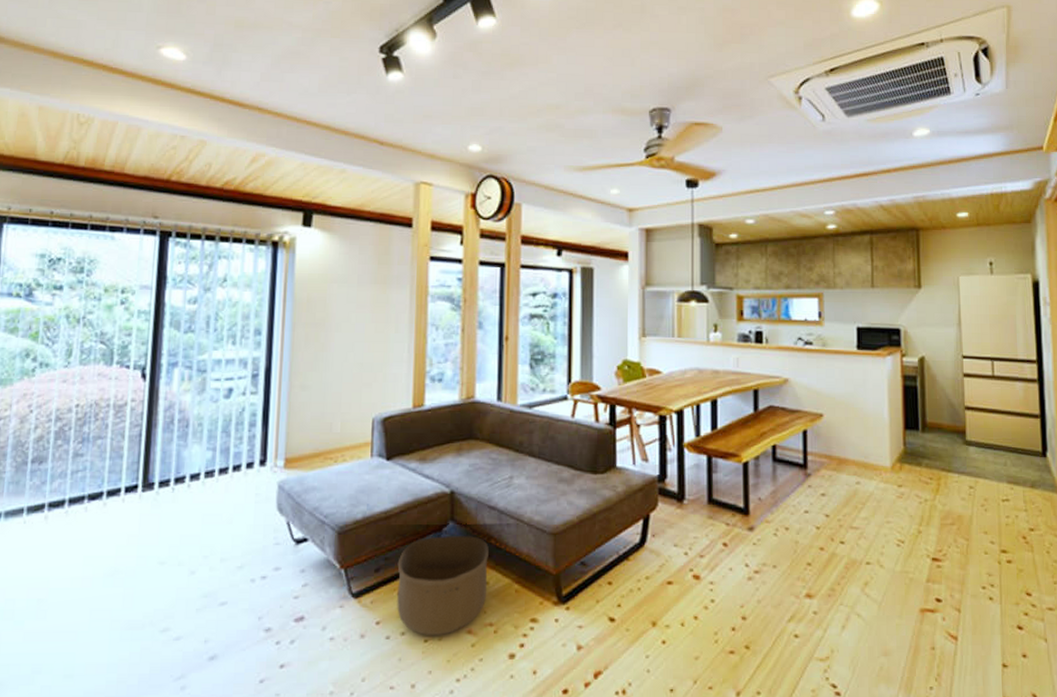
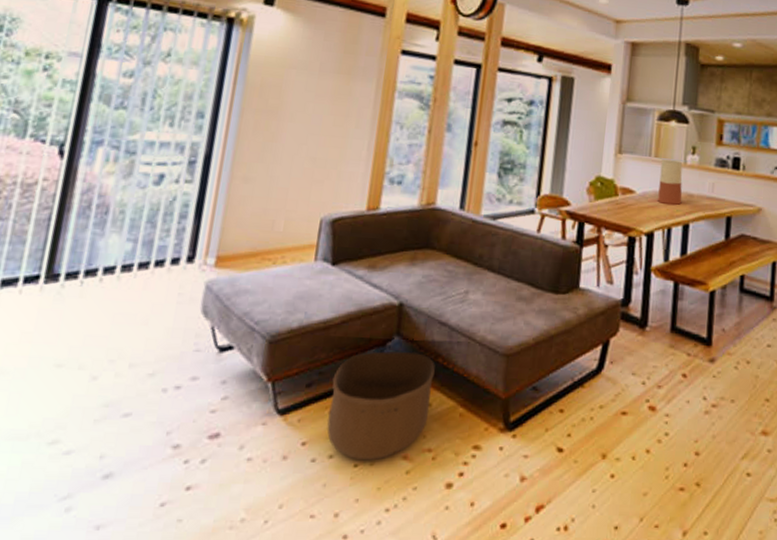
vase: none [684,339,708,383] -> present [658,159,683,206]

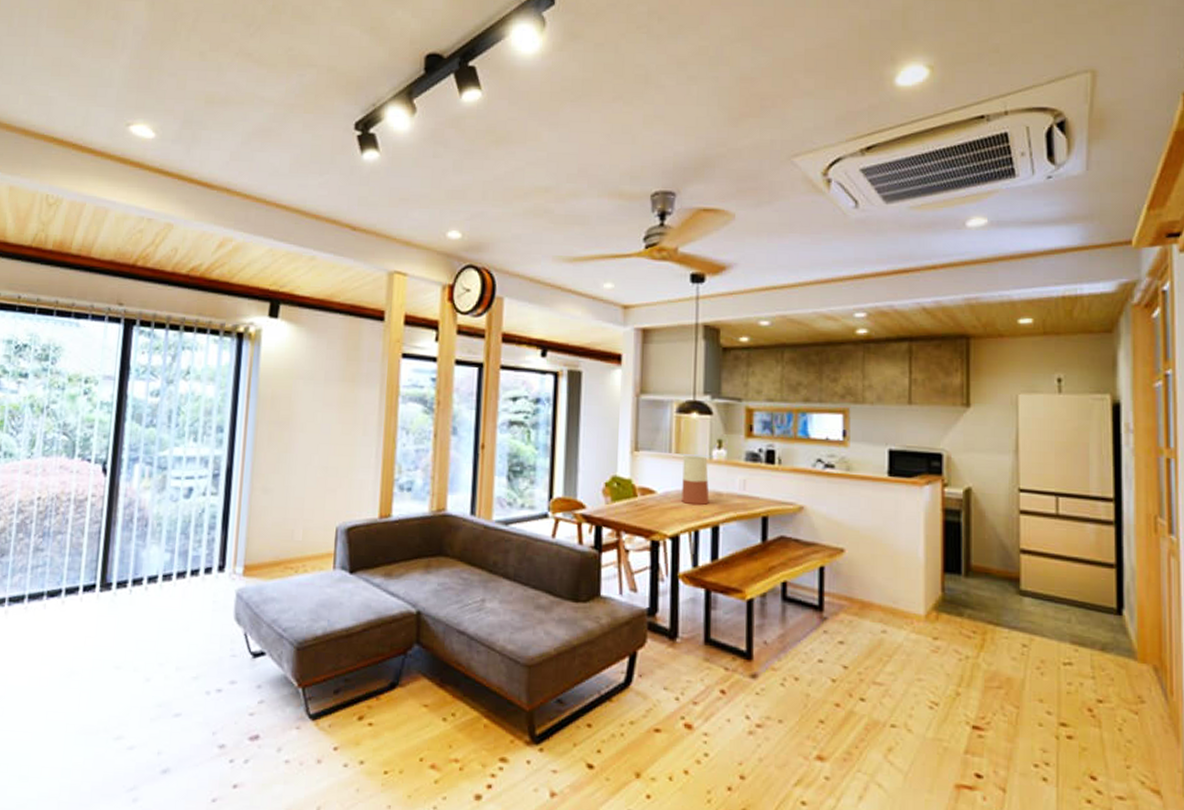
basket: present [326,351,435,461] -> none [356,660,457,768]

